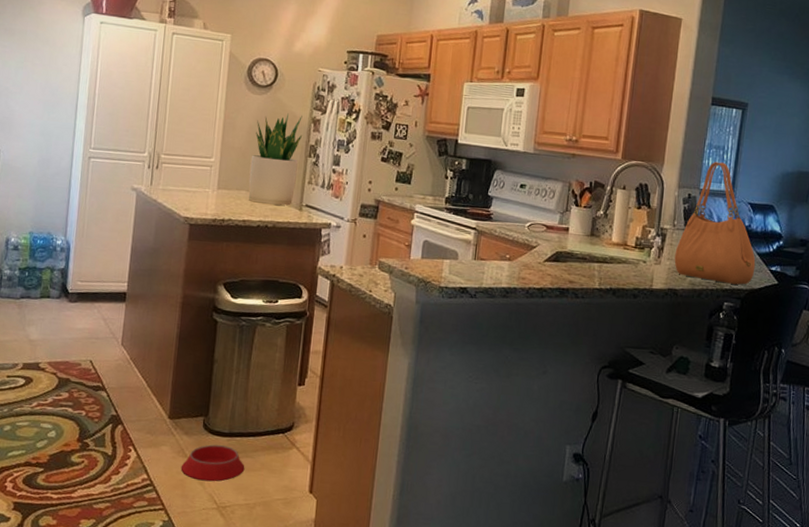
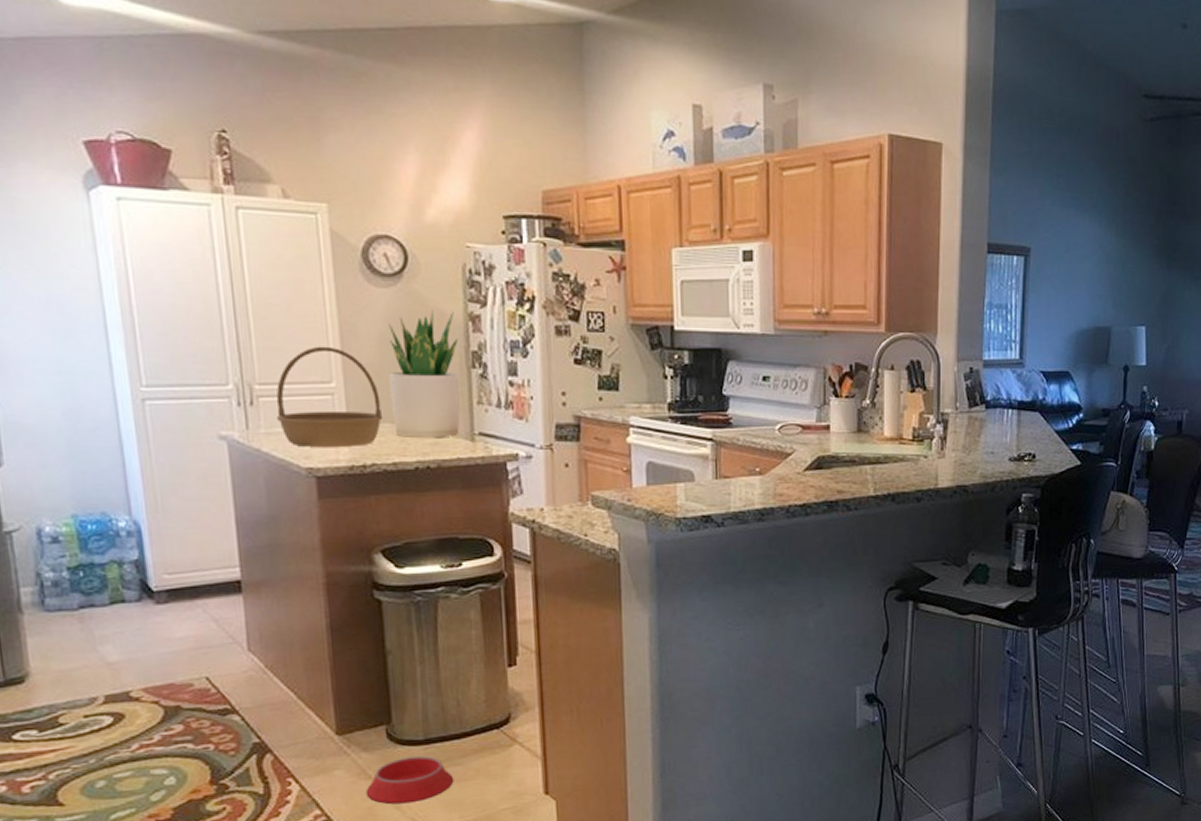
basket: none [172,131,242,205] -> present [276,346,383,447]
handbag: present [674,161,756,285] -> none [960,324,1054,471]

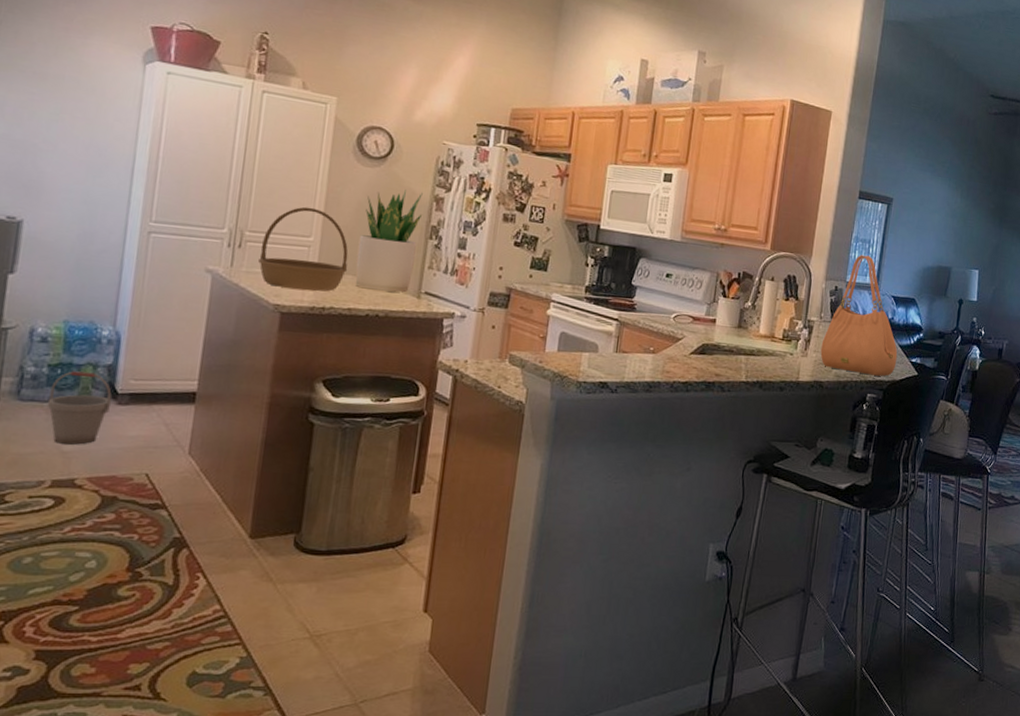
bucket: none [77,571,148,655] -> present [47,371,112,445]
pet bowl: present [365,756,454,804] -> none [264,565,346,608]
handbag: none [960,324,1054,471] -> present [820,254,898,377]

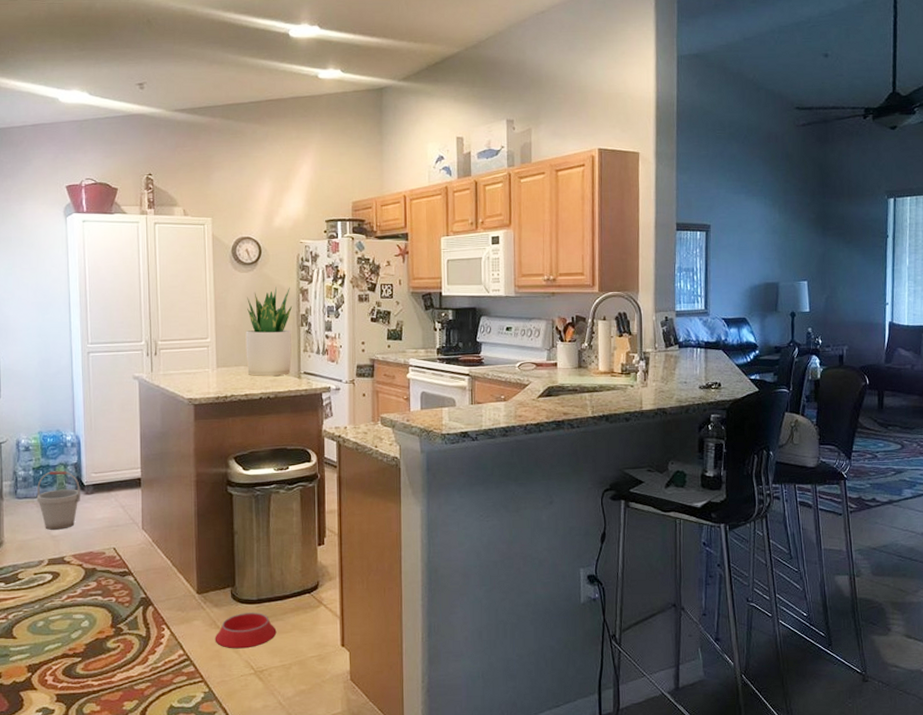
basket: present [259,206,348,292] -> none [171,313,240,384]
pet bowl: none [264,565,346,608] -> present [215,612,277,649]
handbag: present [820,254,898,377] -> none [659,283,736,397]

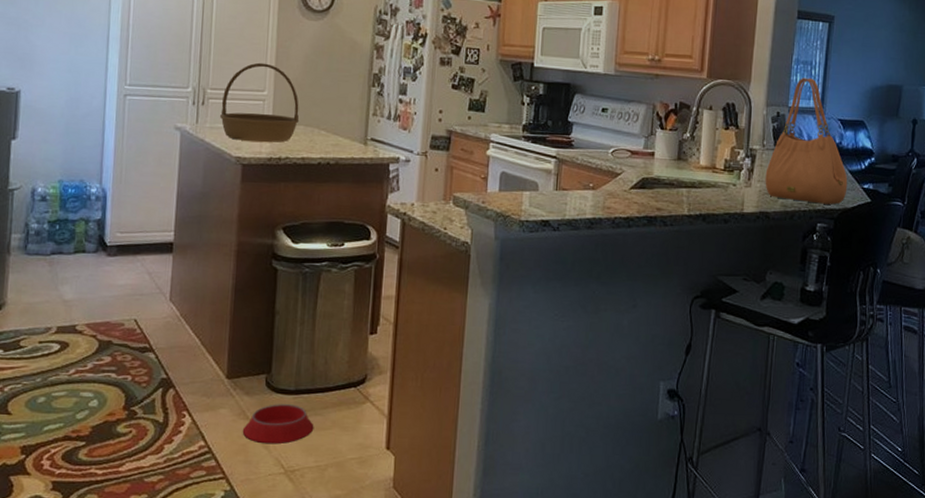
bucket: present [36,471,80,530] -> none [49,226,102,294]
basket: none [171,313,240,384] -> present [220,62,300,143]
planter: present [245,287,293,377] -> none [306,40,365,141]
handbag: none [659,283,736,397] -> present [765,77,848,205]

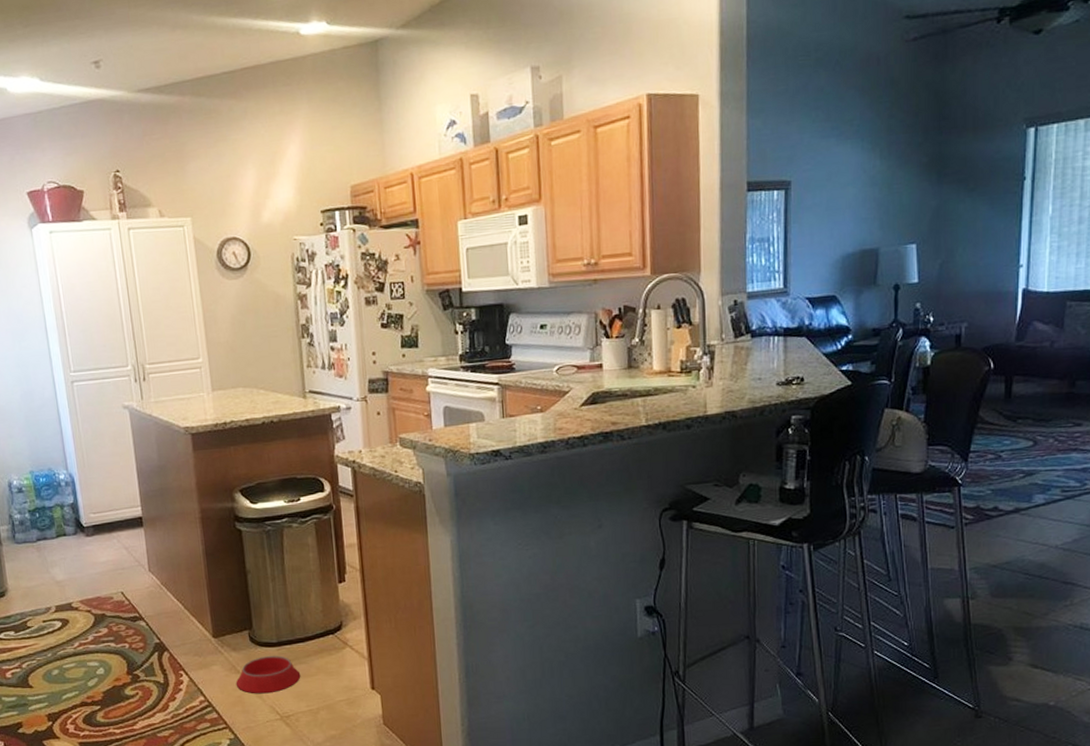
basket: present [220,62,300,143] -> none [161,330,237,411]
handbag: present [765,77,848,205] -> none [727,256,823,395]

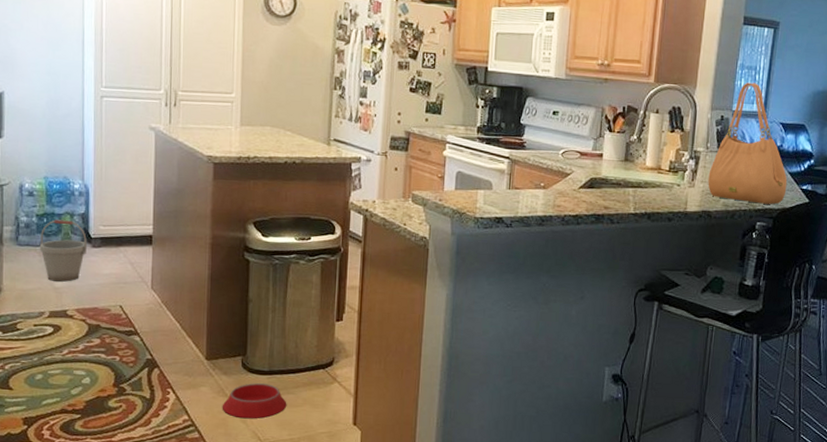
bucket: none [35,512,81,575] -> present [39,219,87,282]
handbag: none [727,256,823,395] -> present [708,82,788,205]

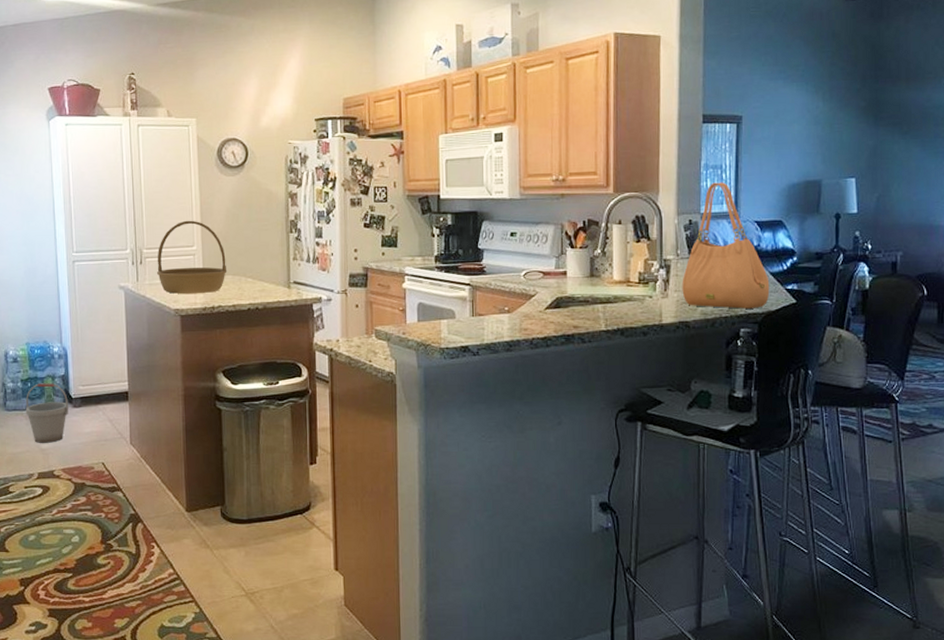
basket: none [192,66,266,142] -> present [157,220,227,294]
pet bowl: present [222,383,287,419] -> none [205,532,268,569]

